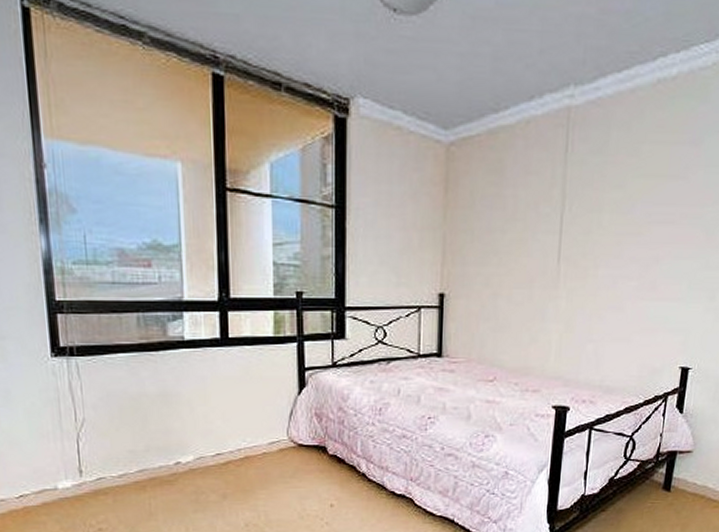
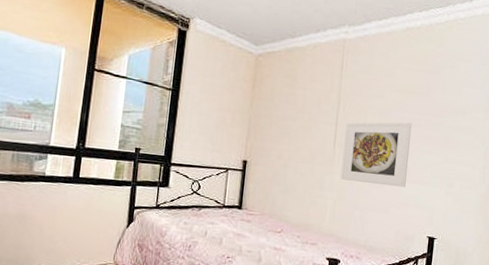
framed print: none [568,218,663,308] -> present [340,122,412,188]

